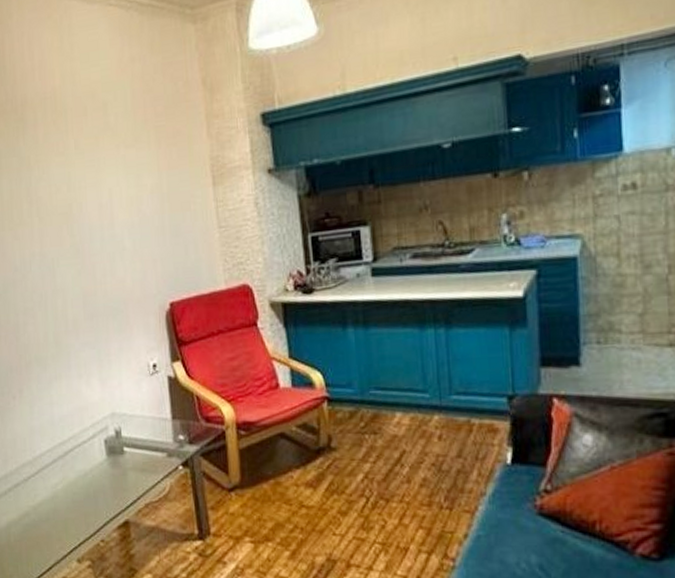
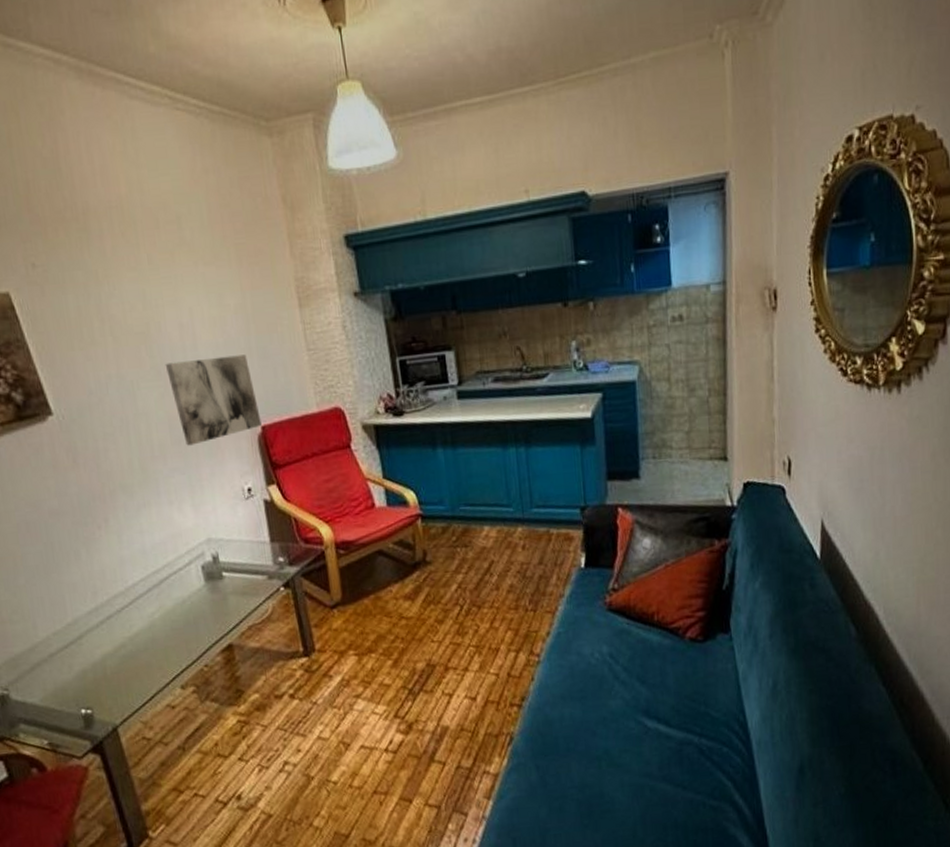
wall art: none [83,232,170,321] -> present [165,354,262,446]

